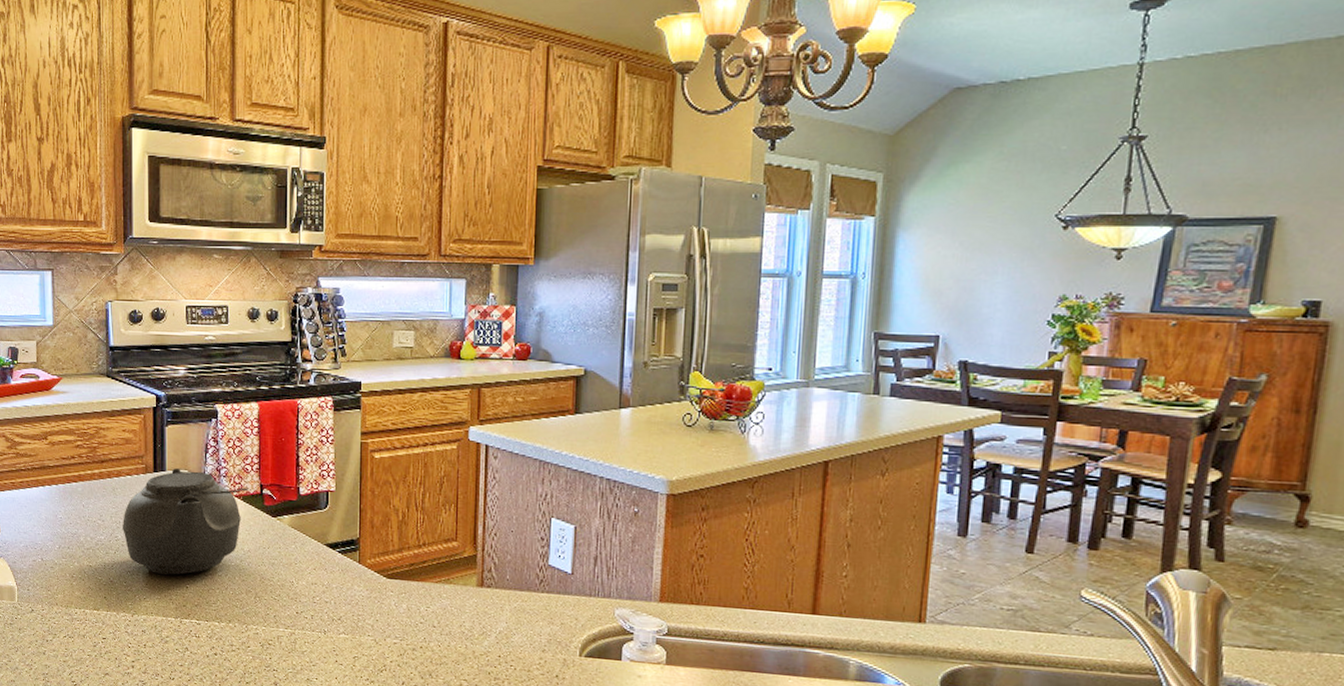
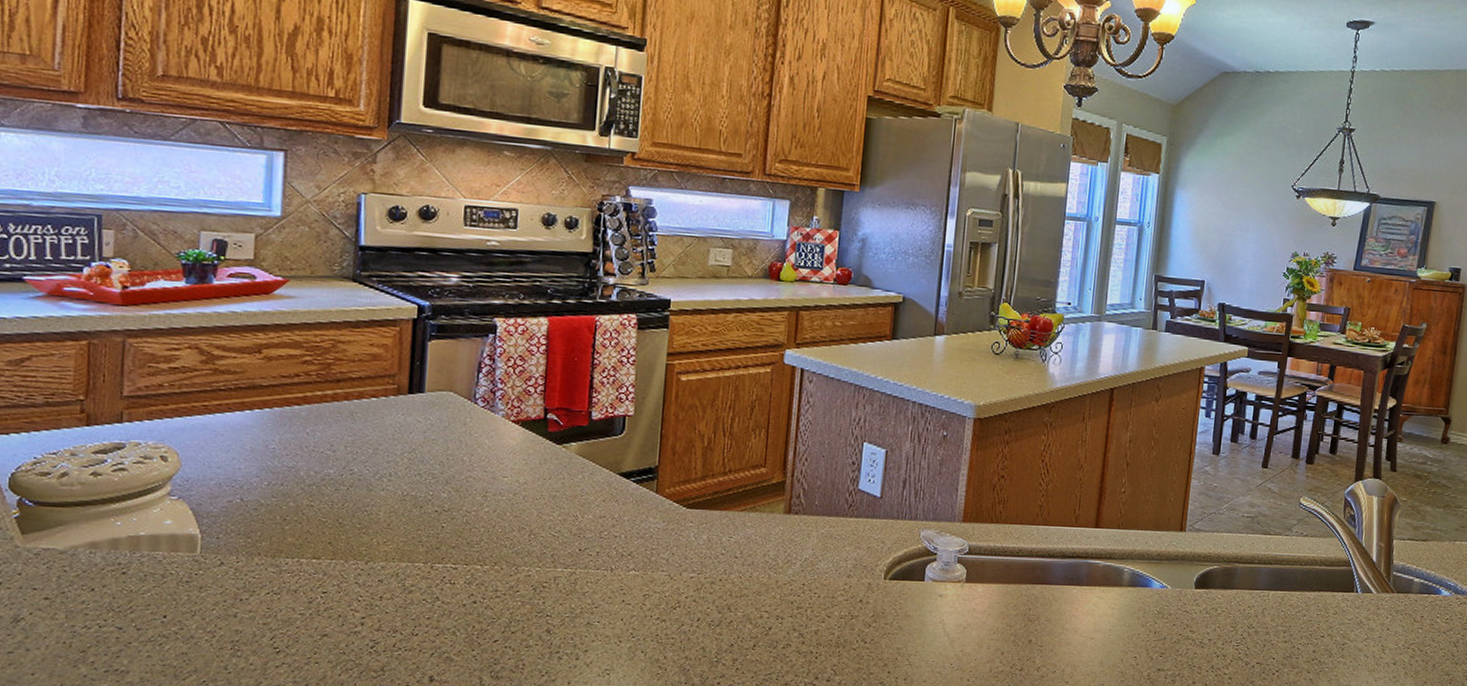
teapot: present [121,468,249,575] -> none [359,390,530,513]

